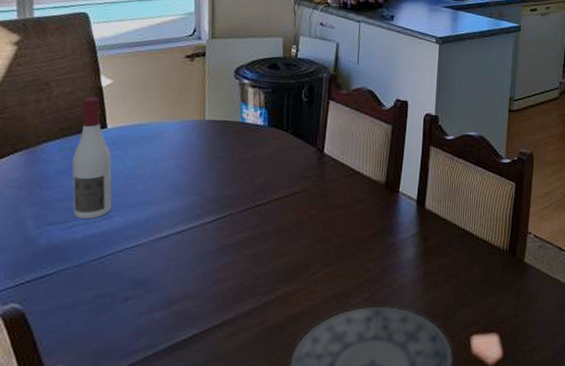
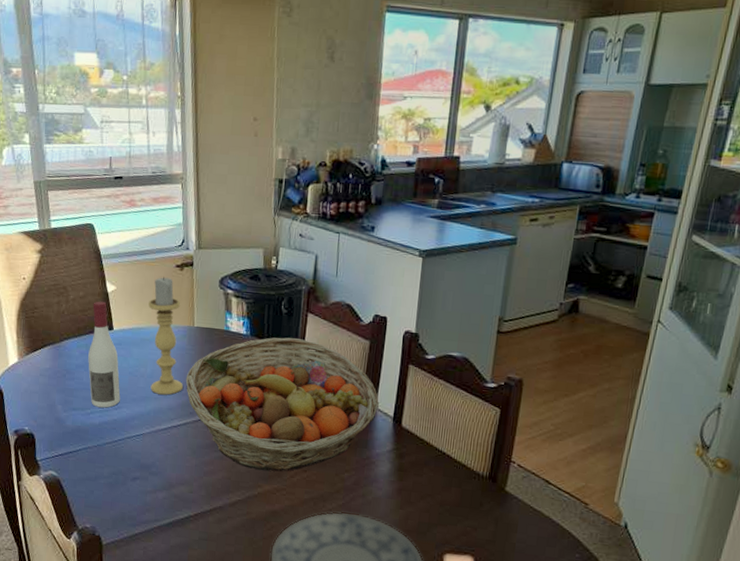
candle holder: none [150,67,190,198] -> present [148,276,183,395]
fruit basket: none [193,126,402,270] -> present [185,337,379,472]

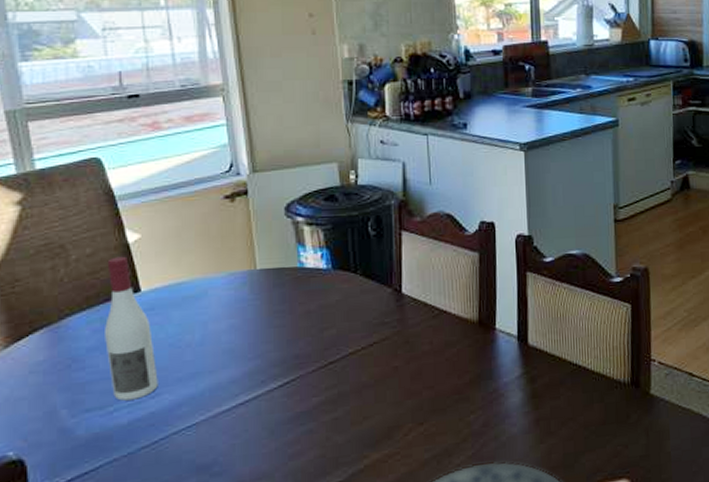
candle holder: present [148,276,183,395] -> none [190,212,248,366]
fruit basket: present [185,337,379,472] -> none [251,263,499,437]

